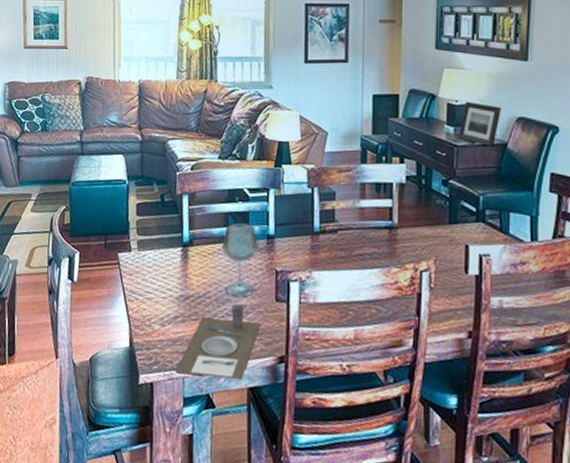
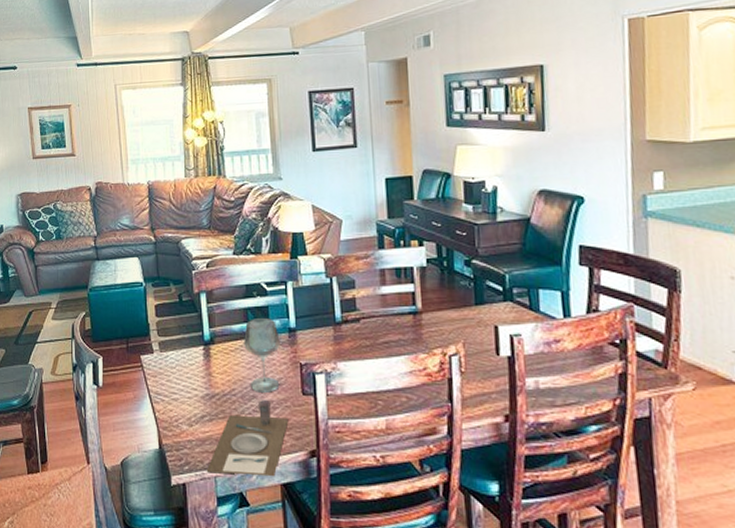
picture frame: present [459,101,502,147] -> none [478,177,522,223]

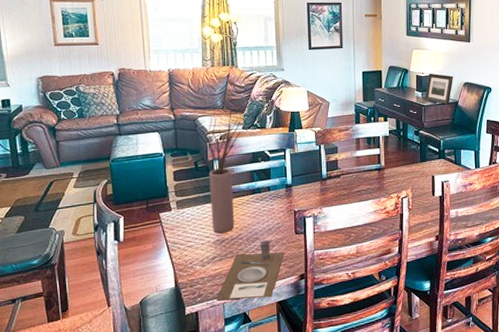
vase: none [187,232,231,386] -> present [203,111,240,234]
wine glass: present [244,318,280,393] -> none [250,178,279,235]
picture frame: none [478,177,522,223] -> present [425,73,454,105]

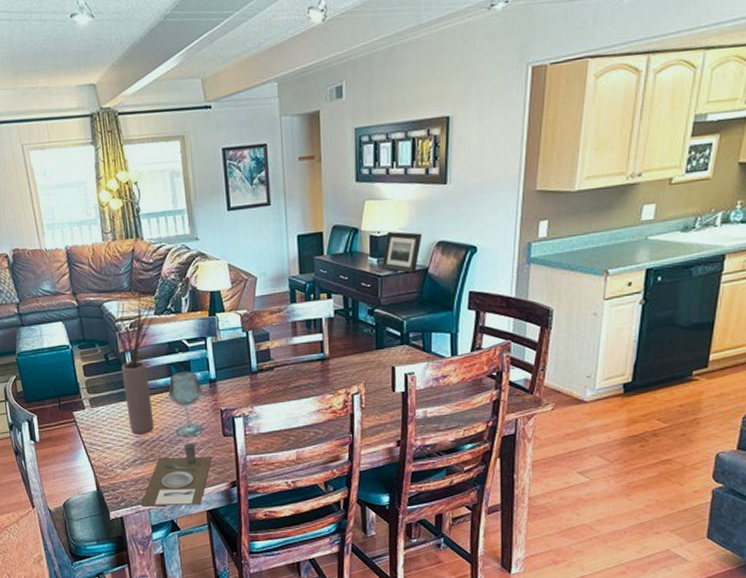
wine glass: none [250,178,279,235] -> present [168,372,203,437]

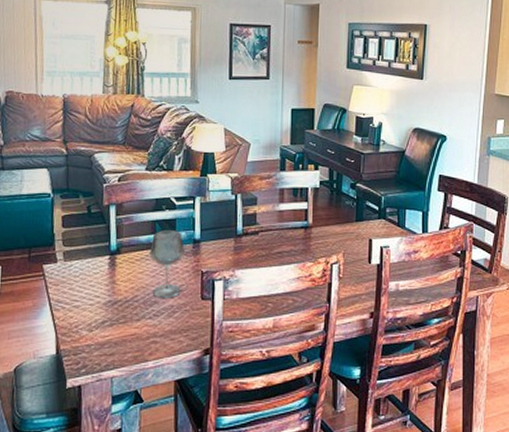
vase: present [111,293,154,435] -> none [99,148,144,293]
place setting: present [140,443,212,507] -> none [103,305,187,375]
picture frame: present [382,231,423,273] -> none [365,114,402,154]

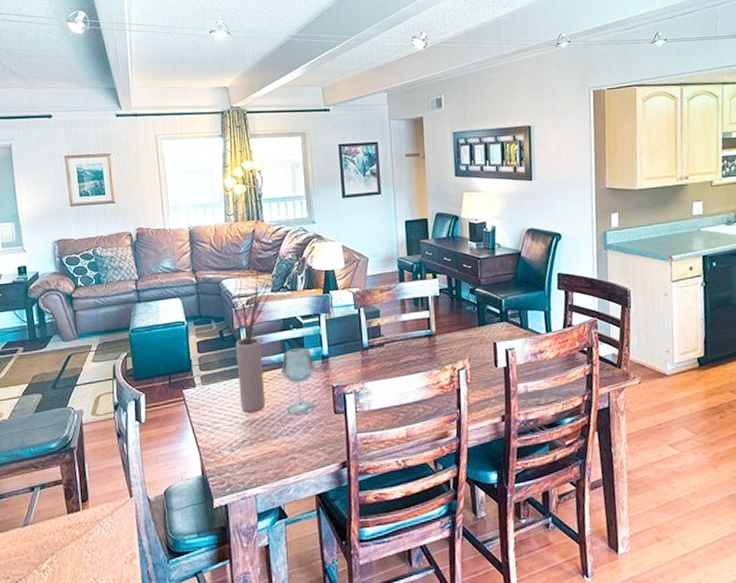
vase: none [99,148,144,293] -> present [228,272,269,413]

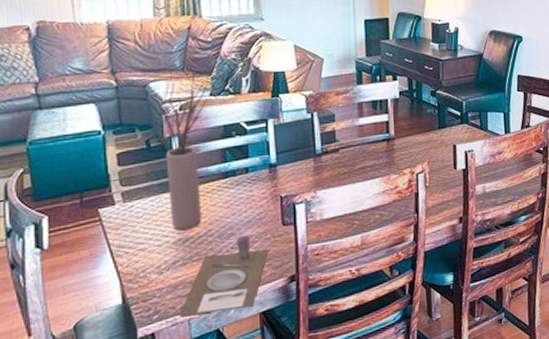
place setting: none [247,421,322,492] -> present [178,235,268,318]
wine glass: present [281,348,314,415] -> none [221,156,260,230]

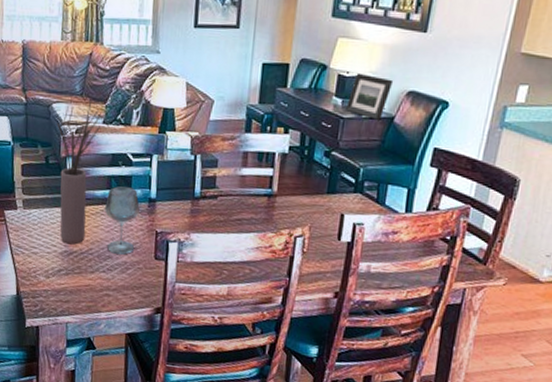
place setting: present [178,235,268,318] -> none [59,260,139,327]
wine glass: none [221,156,260,230] -> present [105,186,140,255]
picture frame: none [442,20,478,58] -> present [346,72,394,120]

